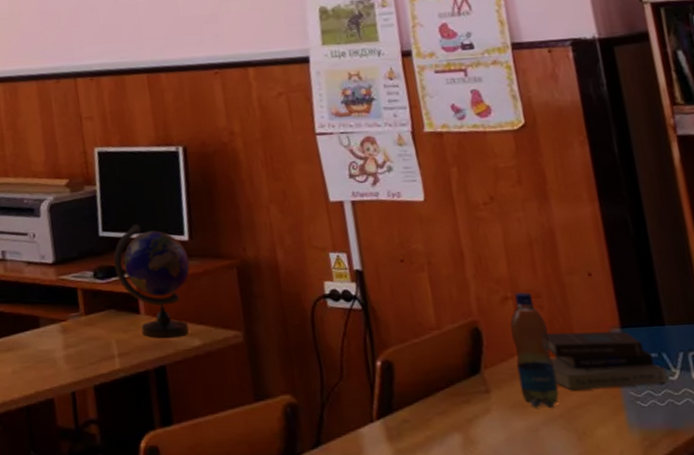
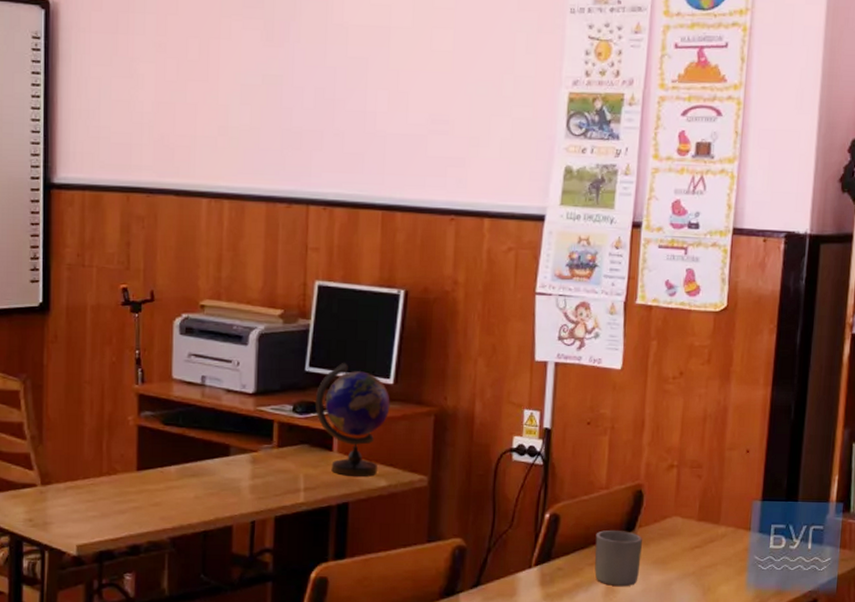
mug: none [437,374,498,437] -> present [594,530,642,587]
bottle: present [510,291,559,408] -> none [665,461,701,565]
books: present [546,331,668,391] -> none [696,501,789,552]

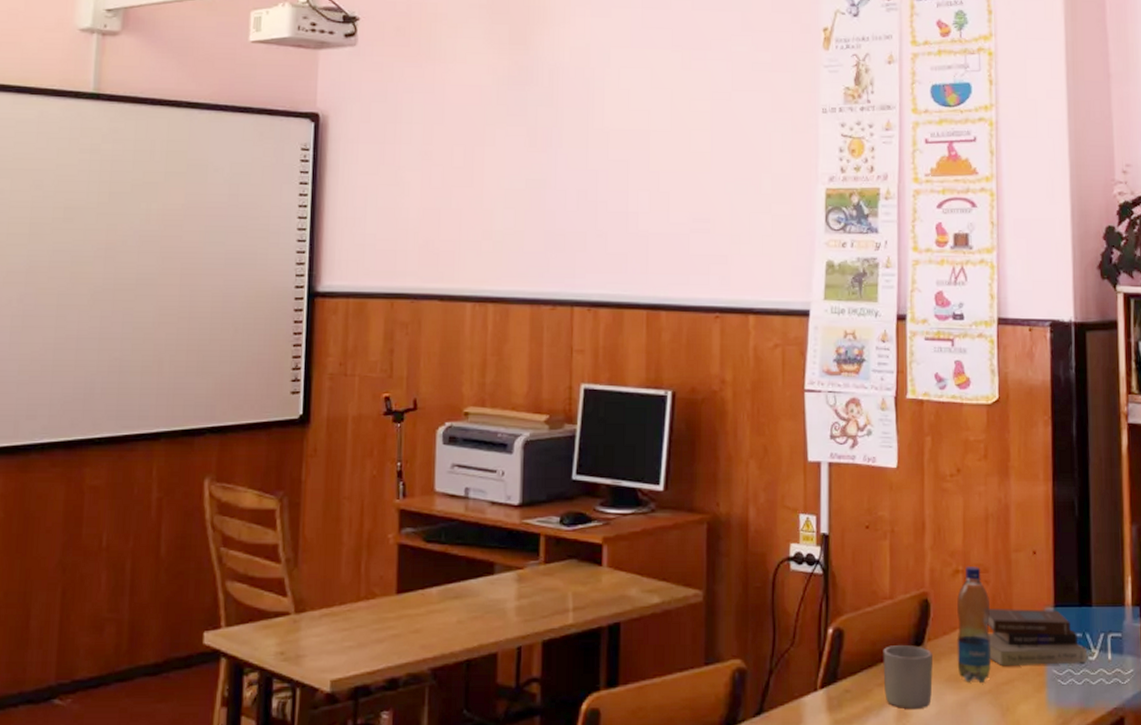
globe: present [315,363,390,477] -> none [584,470,661,593]
bottle: none [665,461,701,565] -> present [957,565,991,683]
books: none [696,501,789,552] -> present [987,609,1087,667]

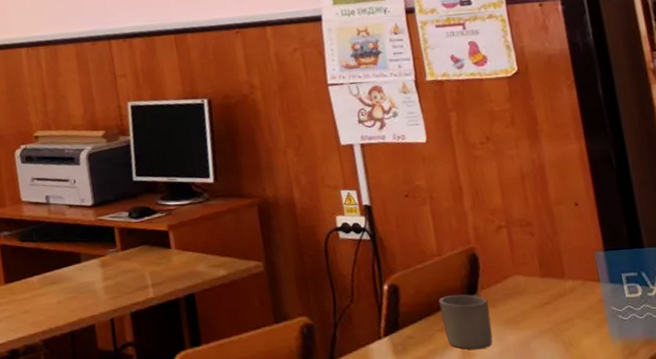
bottle: present [957,565,991,683] -> none [504,221,548,323]
books: present [987,609,1087,667] -> none [537,253,646,308]

